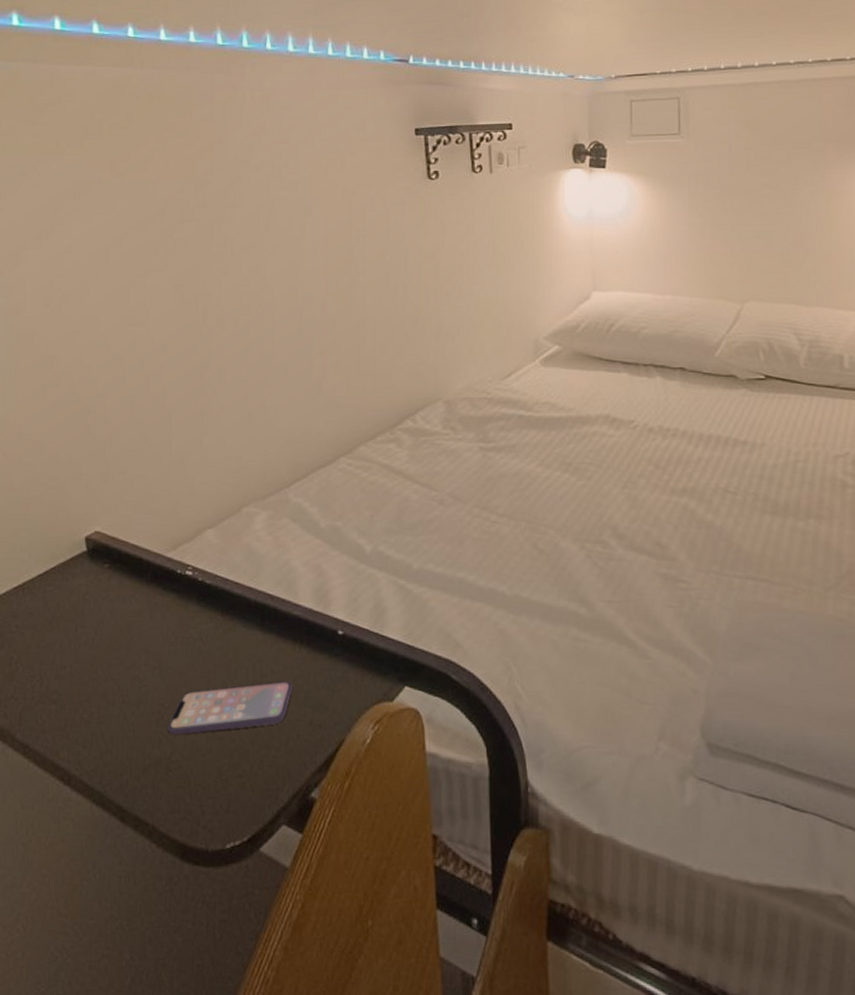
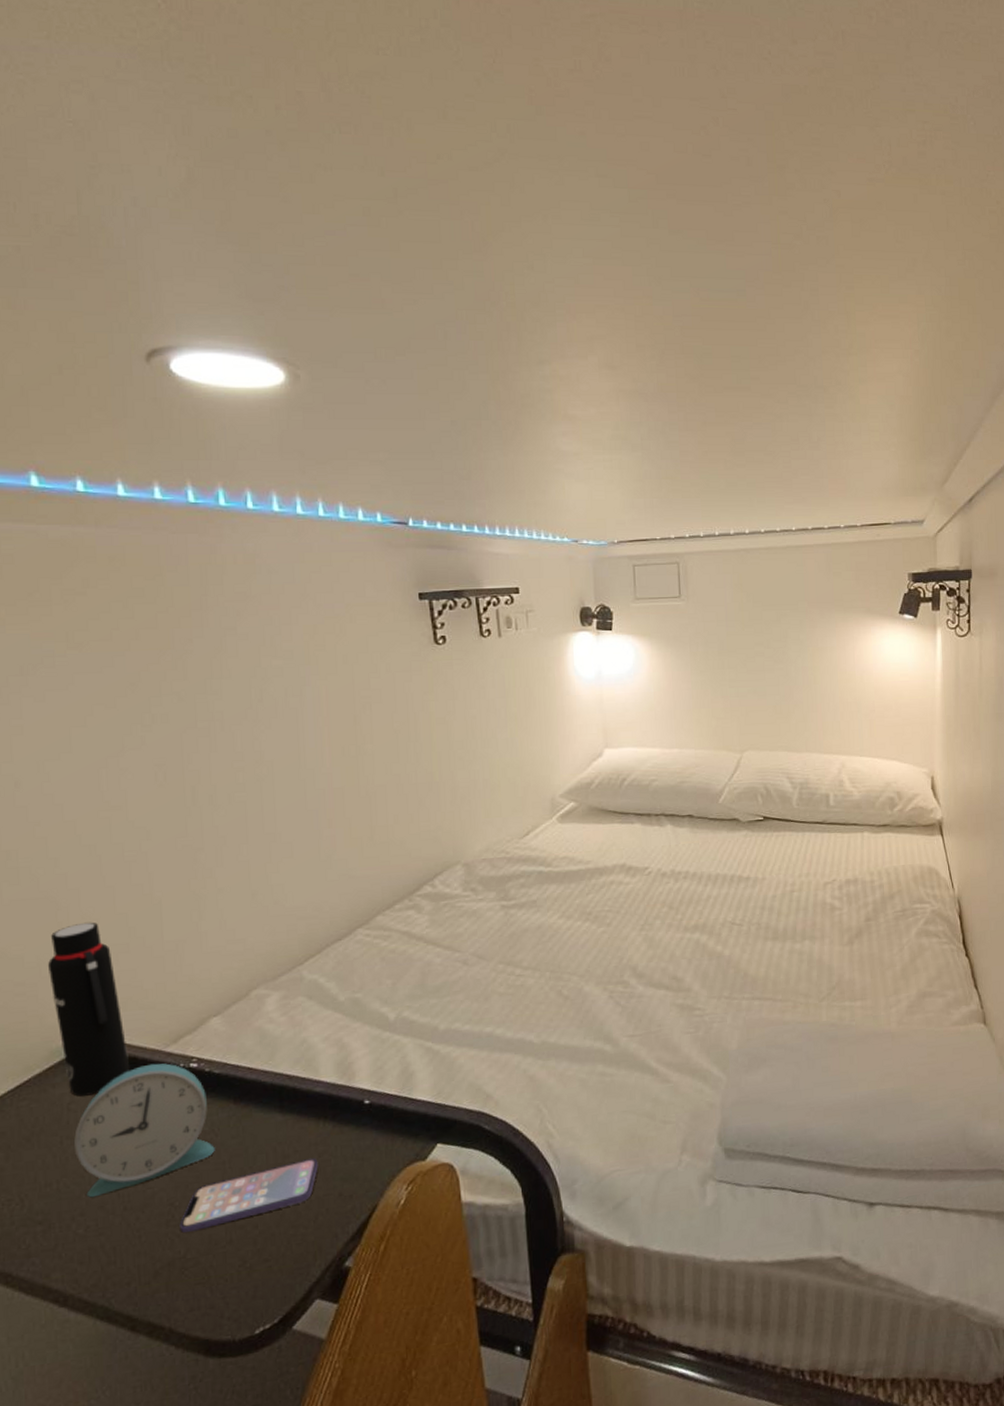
water bottle: none [76,427,136,589] -> present [47,922,131,1097]
alarm clock: none [85,566,202,686] -> present [73,1063,215,1198]

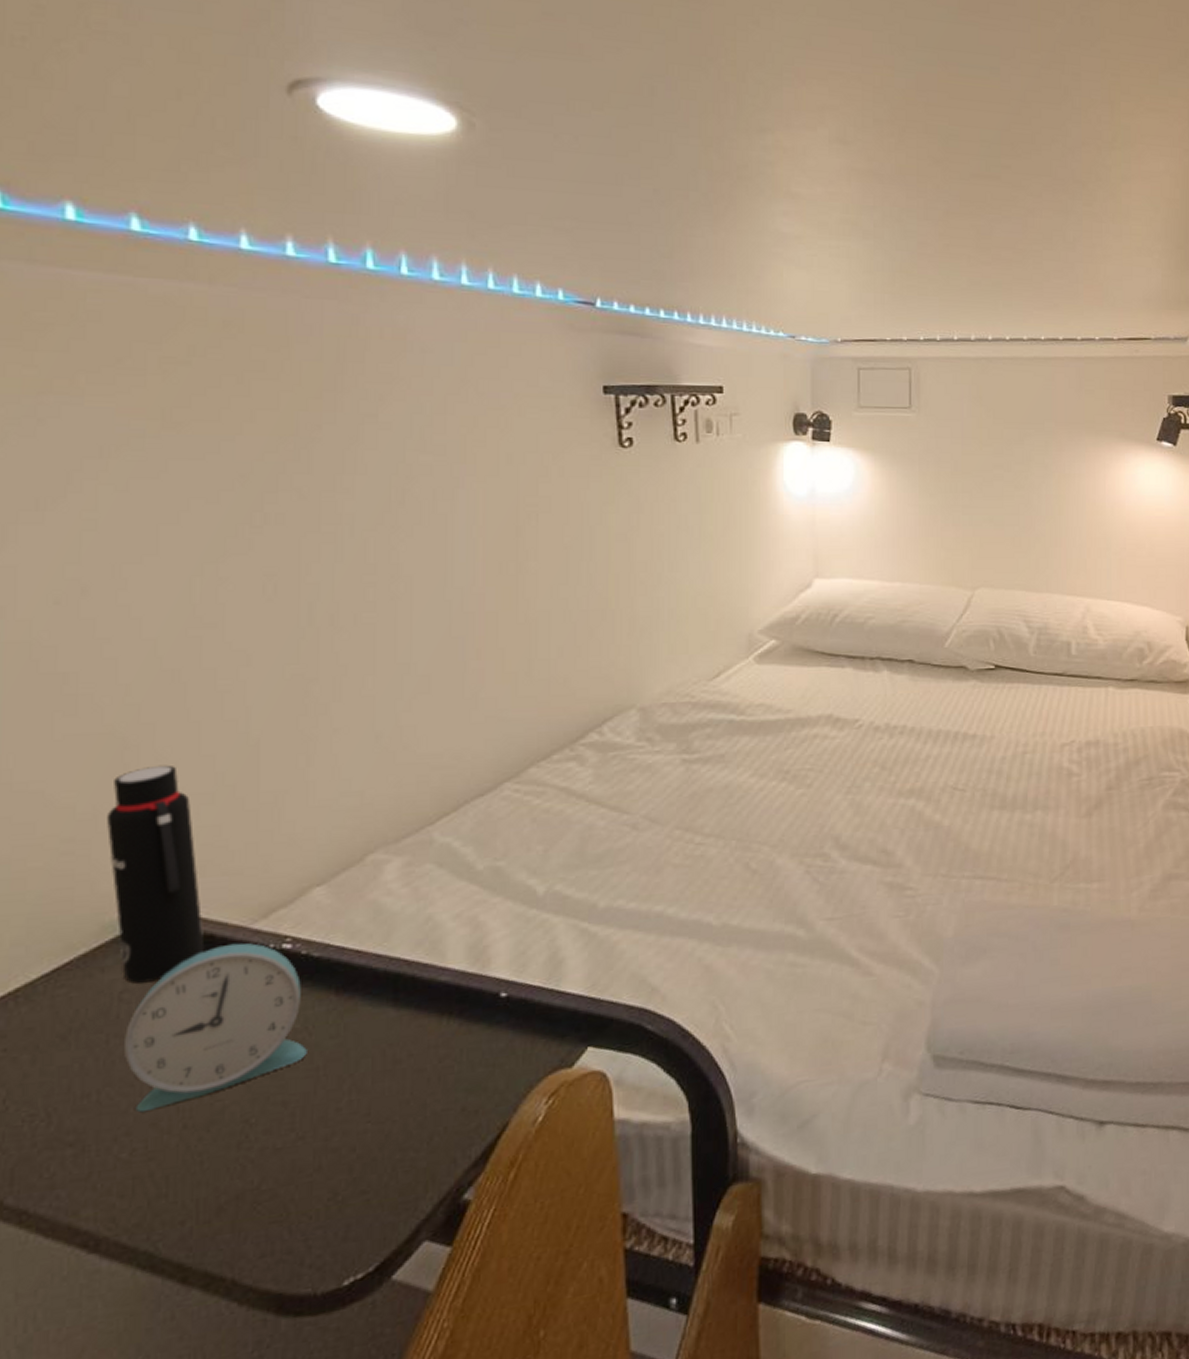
smartphone: present [179,1158,318,1233] -> none [254,1064,438,1157]

